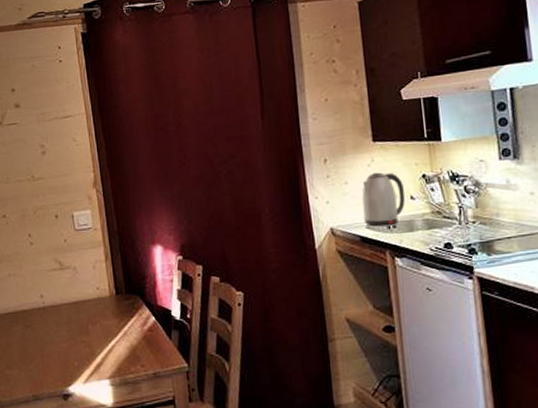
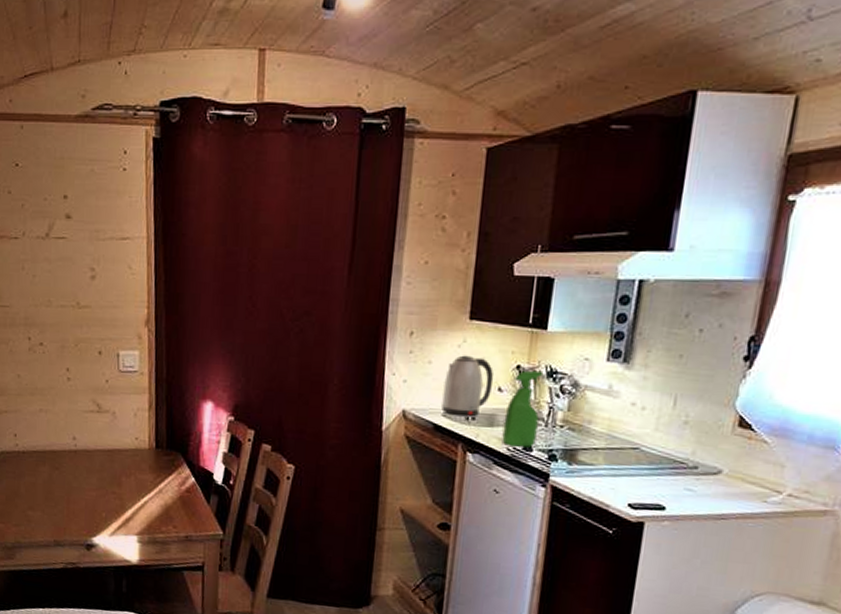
spray bottle: none [422,176,454,248] -> present [502,370,544,448]

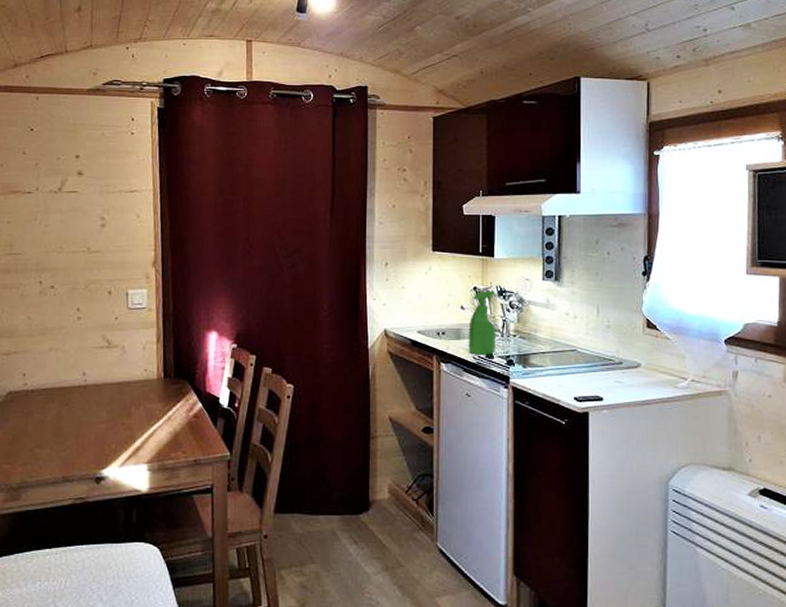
kettle: present [441,355,493,417] -> none [417,280,455,332]

